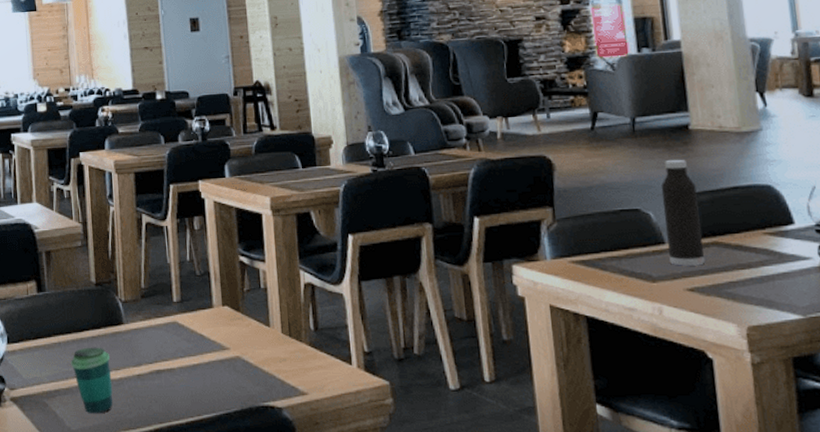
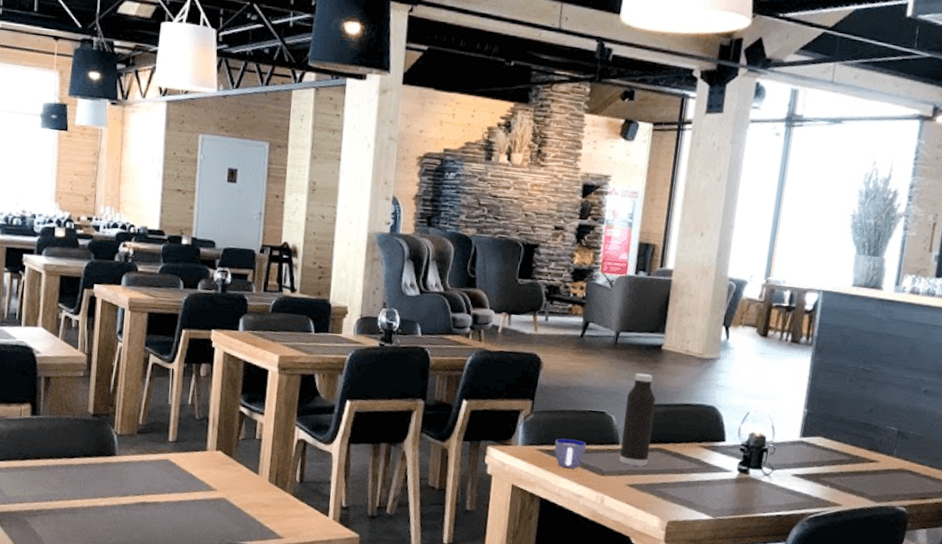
cup: present [71,347,114,414] -> none [57,473,97,536]
cup: none [589,245,627,278] -> present [554,438,586,469]

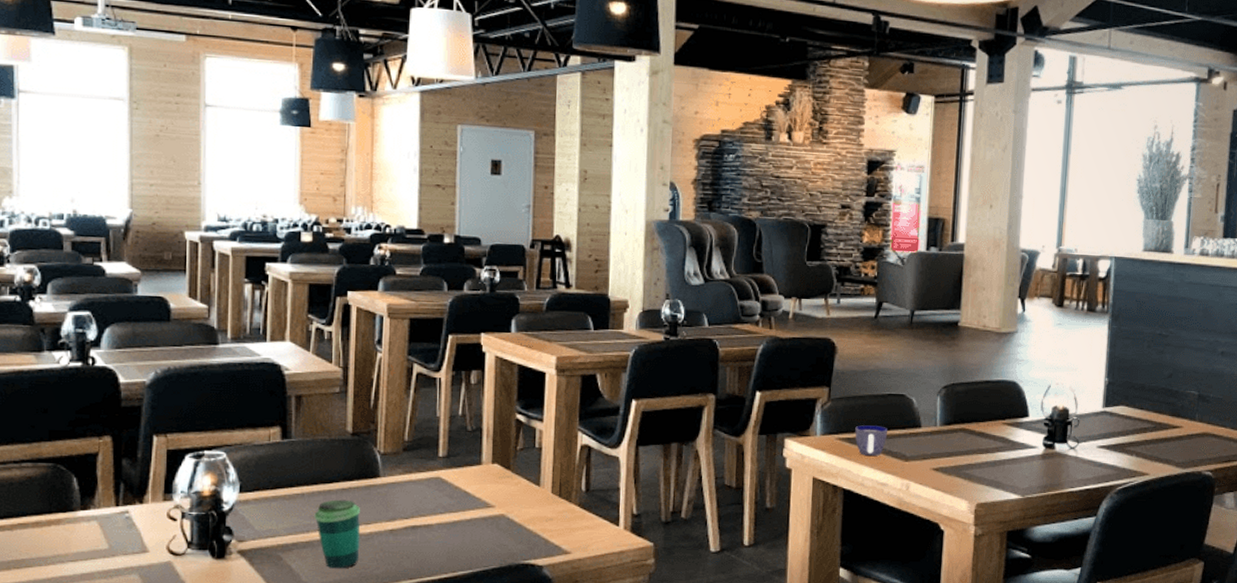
cup: none [57,473,97,536] -> present [314,499,361,569]
water bottle: present [620,373,656,466] -> none [923,351,955,448]

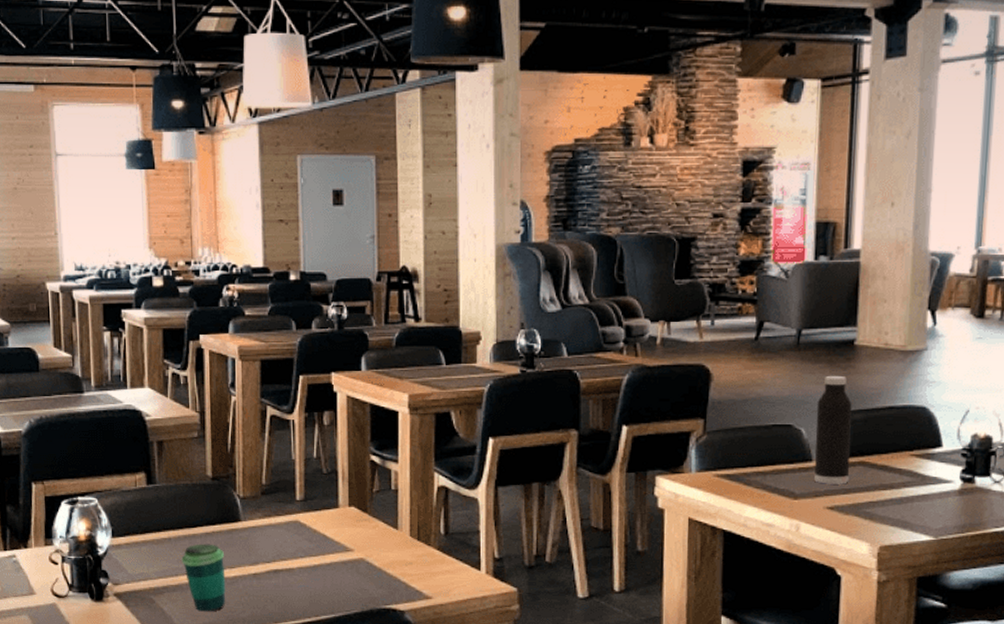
cup: present [855,425,887,456] -> none [735,460,772,494]
water bottle: none [923,351,955,448] -> present [814,375,852,484]

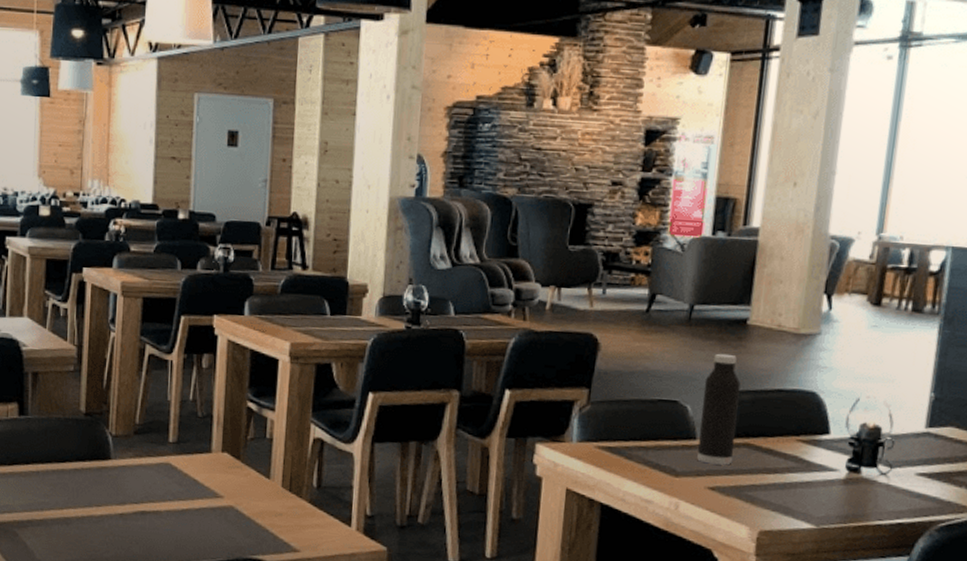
cup: present [181,544,226,612] -> none [48,479,92,550]

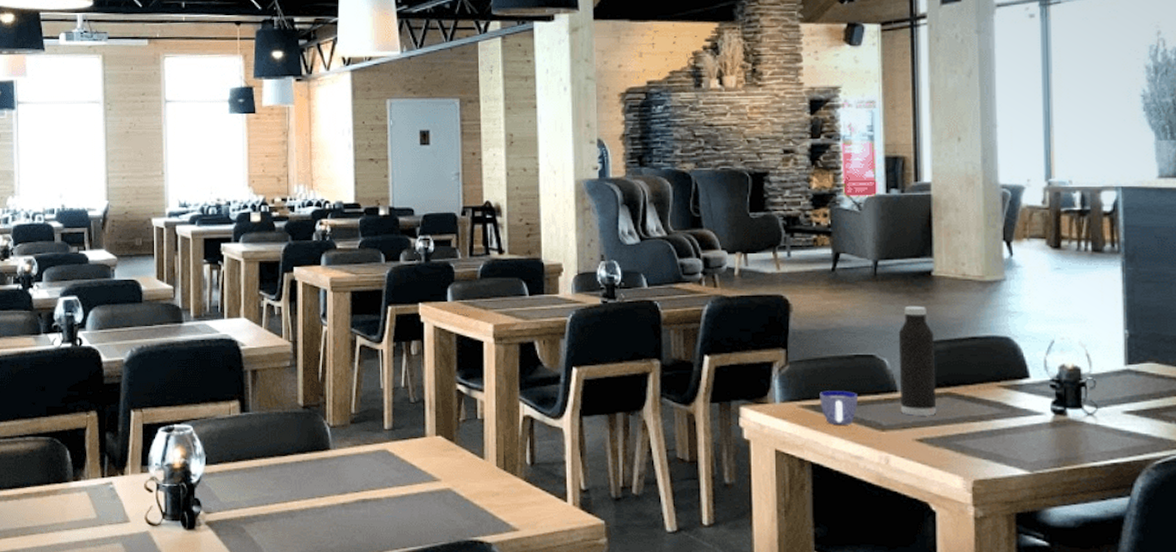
cup: none [617,433,656,469] -> present [819,391,857,425]

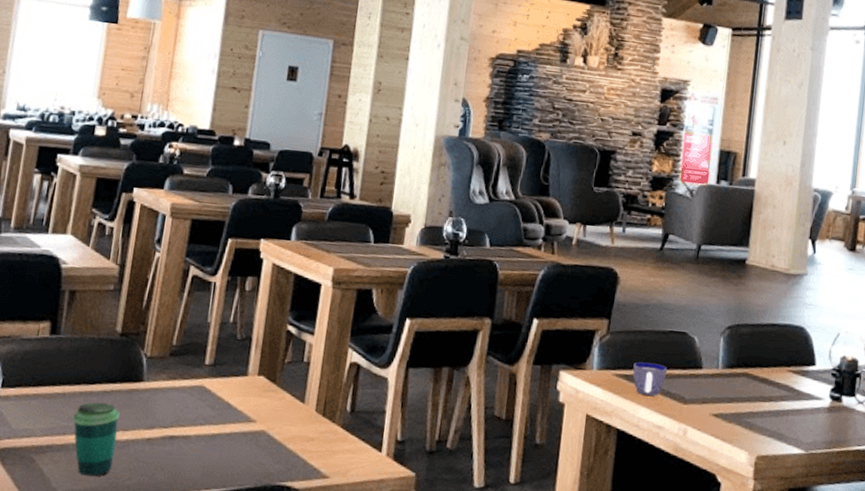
cup: none [272,472,315,542] -> present [72,402,120,477]
water bottle: present [898,305,937,416] -> none [703,289,741,393]

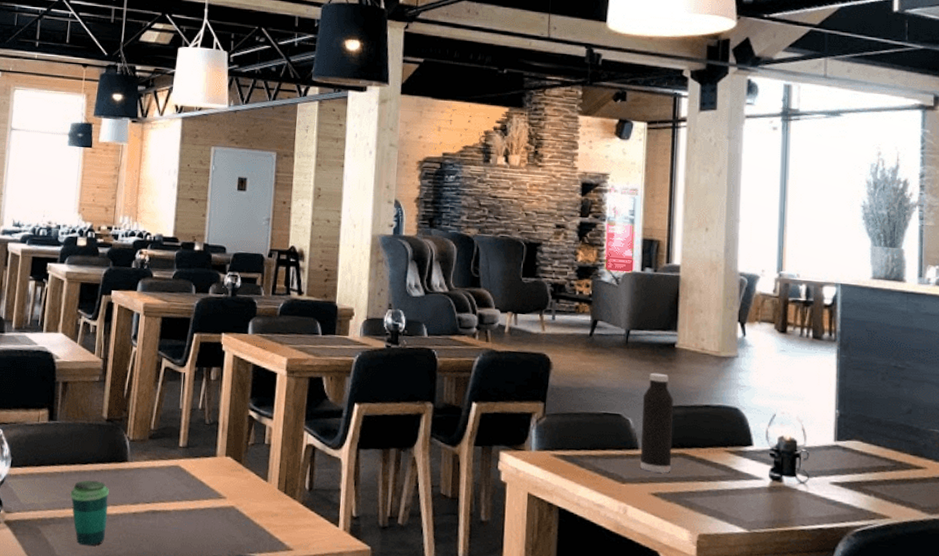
cup: present [633,362,667,396] -> none [570,443,603,476]
water bottle: none [703,289,741,393] -> present [640,372,673,473]

